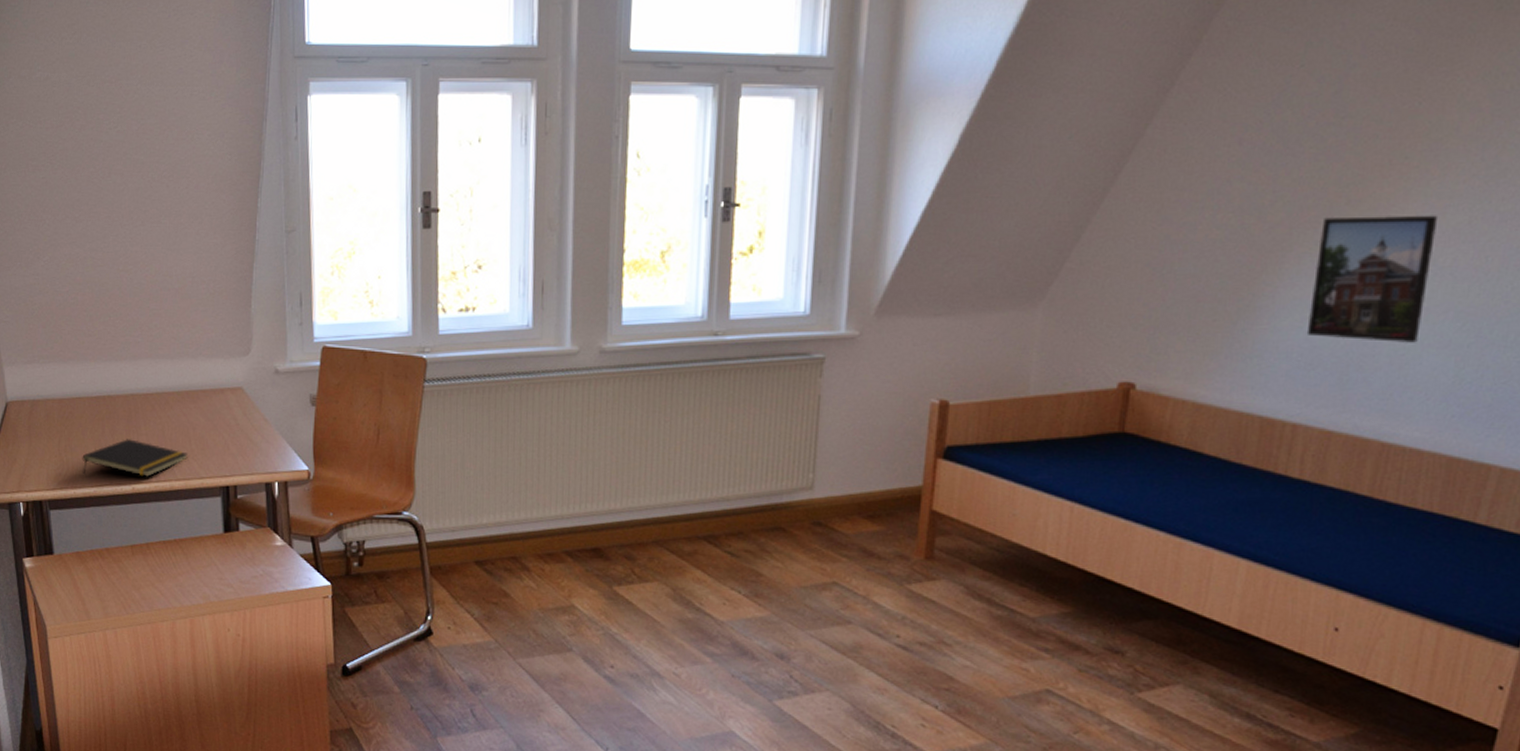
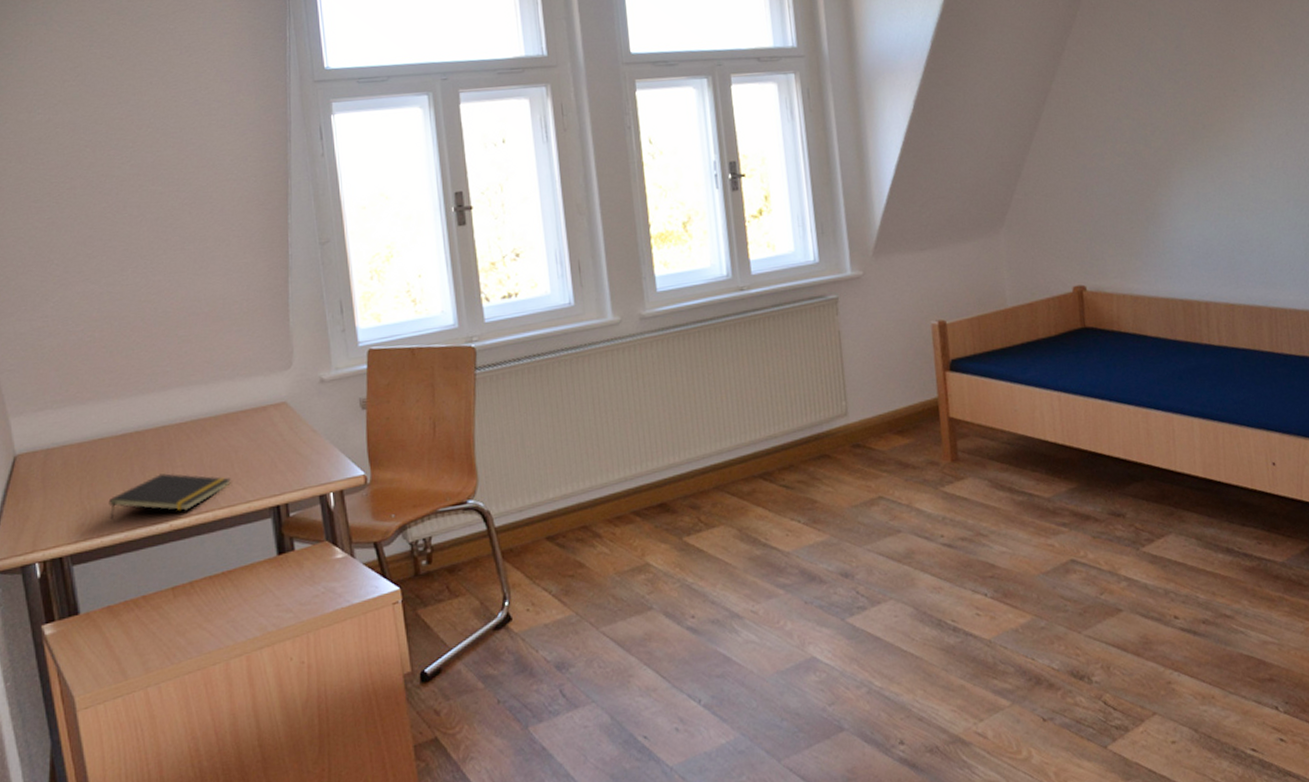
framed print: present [1306,215,1439,343] -> none [1190,130,1275,231]

